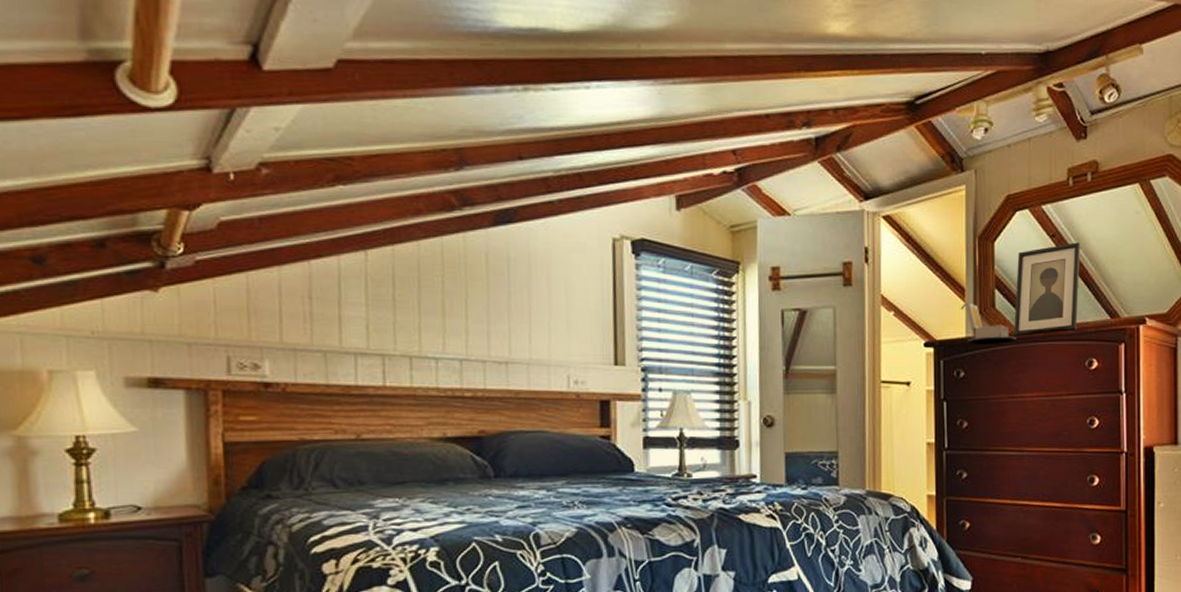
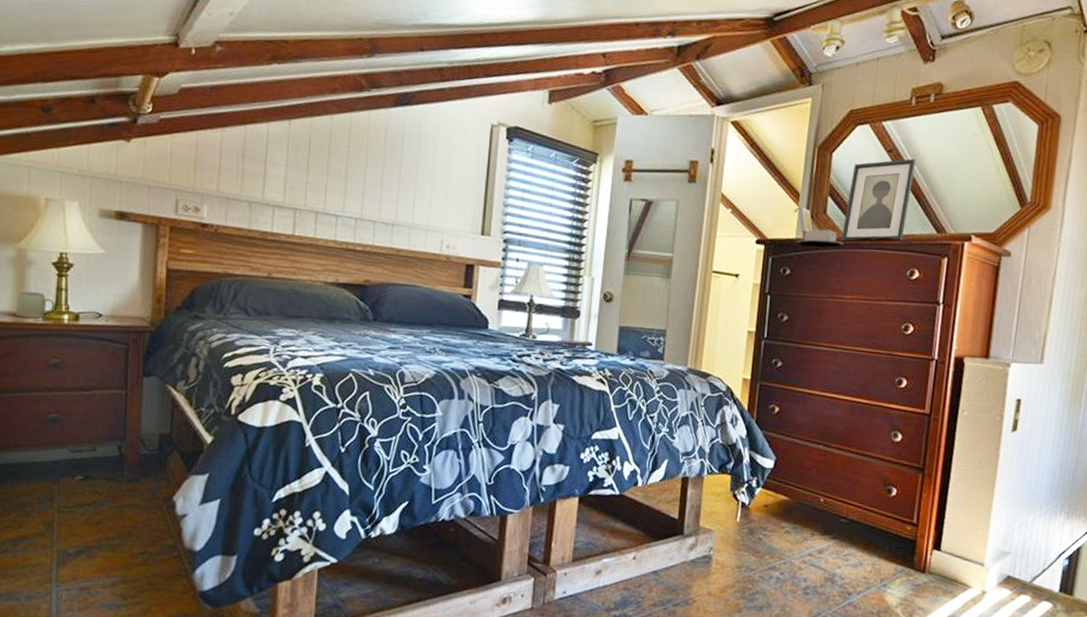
mug: none [17,489,76,523] -> present [15,291,55,319]

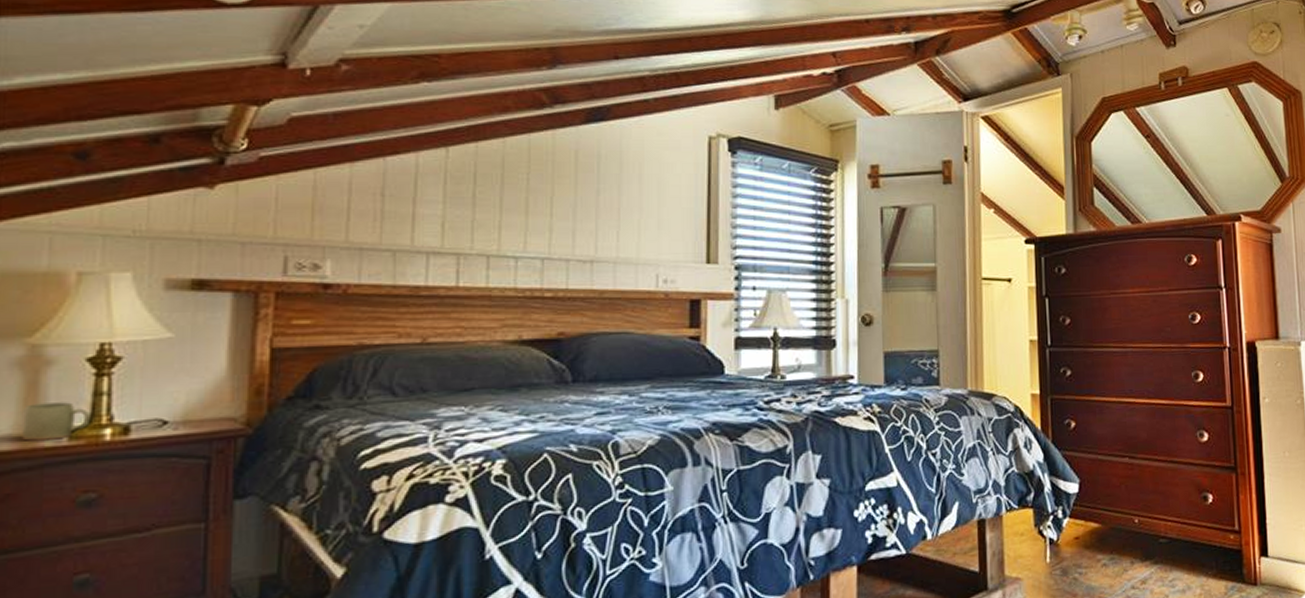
jewelry box: present [793,206,844,248] -> none [1059,200,1116,242]
picture frame: present [841,158,916,242] -> none [1113,142,1175,233]

